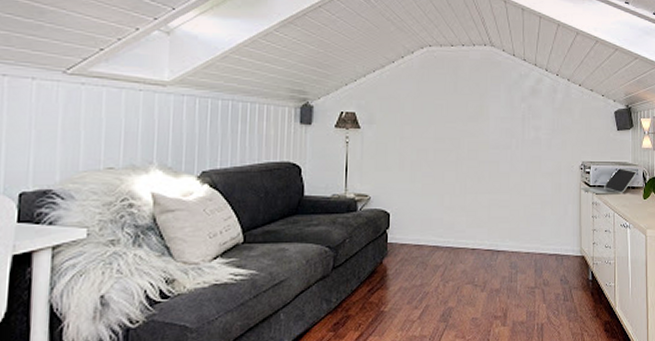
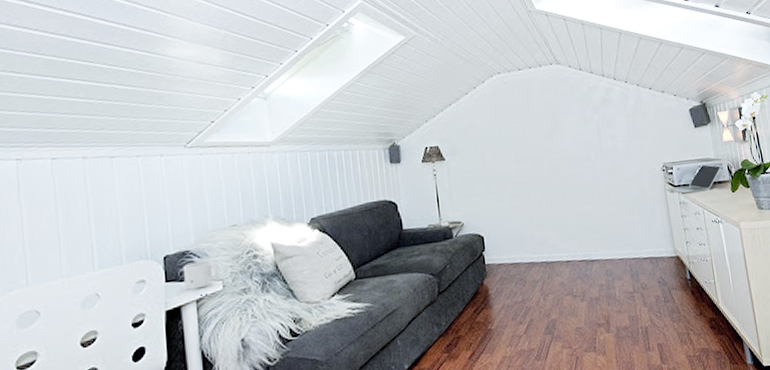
mug: none [40,203,84,234] -> present [182,260,219,290]

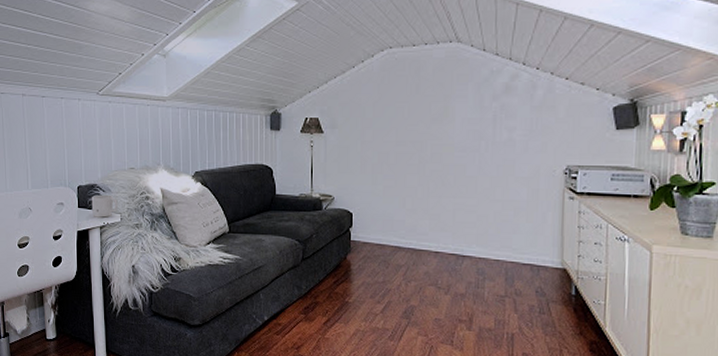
laptop: present [664,164,722,194] -> none [563,173,642,203]

